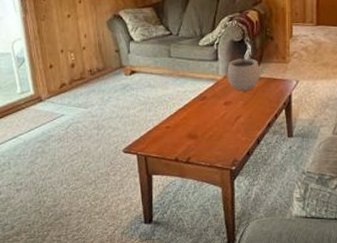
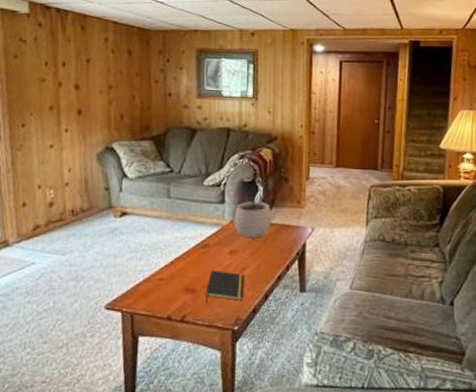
notepad: none [205,119,239,147] -> present [205,270,245,303]

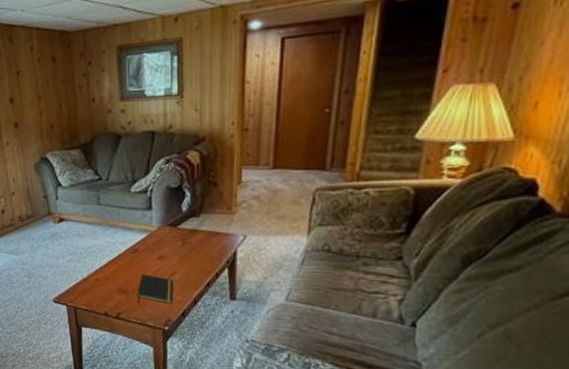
plant pot: present [234,192,272,239] -> none [162,198,201,245]

